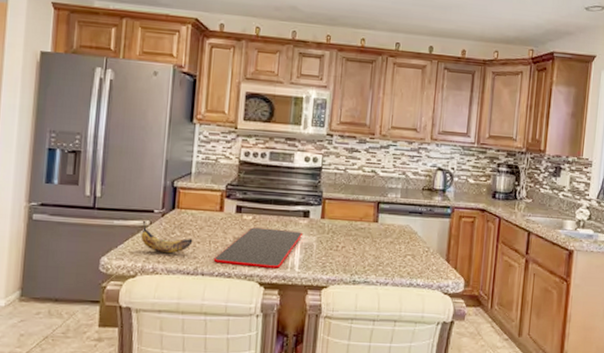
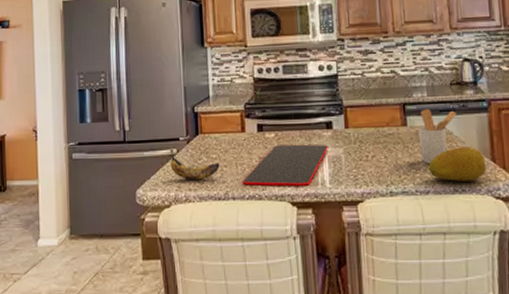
utensil holder: none [386,208,424,258] -> present [418,108,457,164]
fruit: none [390,246,441,277] -> present [428,146,487,181]

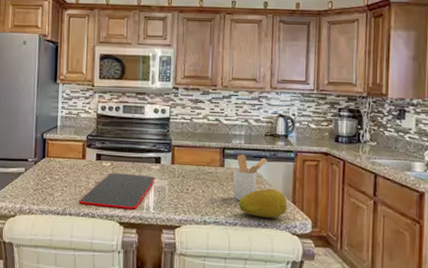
banana: present [169,149,220,181] -> none [18,168,61,197]

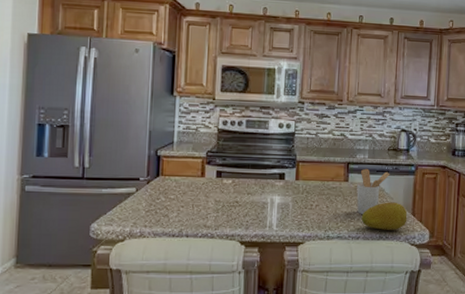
cutting board: present [79,173,155,210] -> none [196,190,279,229]

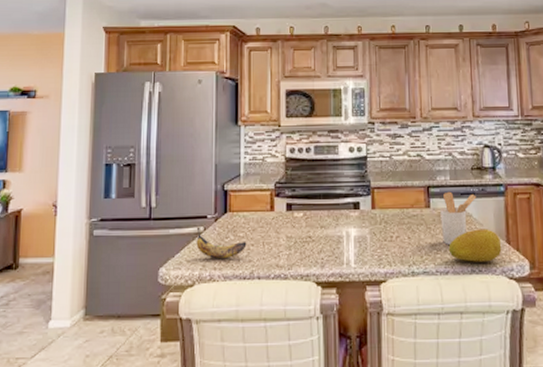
banana: none [128,188,177,218] -> present [196,227,247,259]

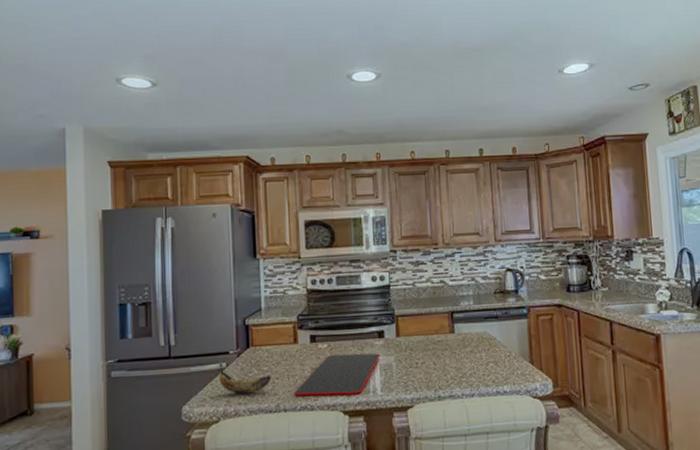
cutting board: none [268,224,354,267] -> present [294,353,380,397]
utensil holder: present [440,191,477,245] -> none [464,316,500,368]
fruit: present [448,229,502,262] -> none [473,350,526,384]

